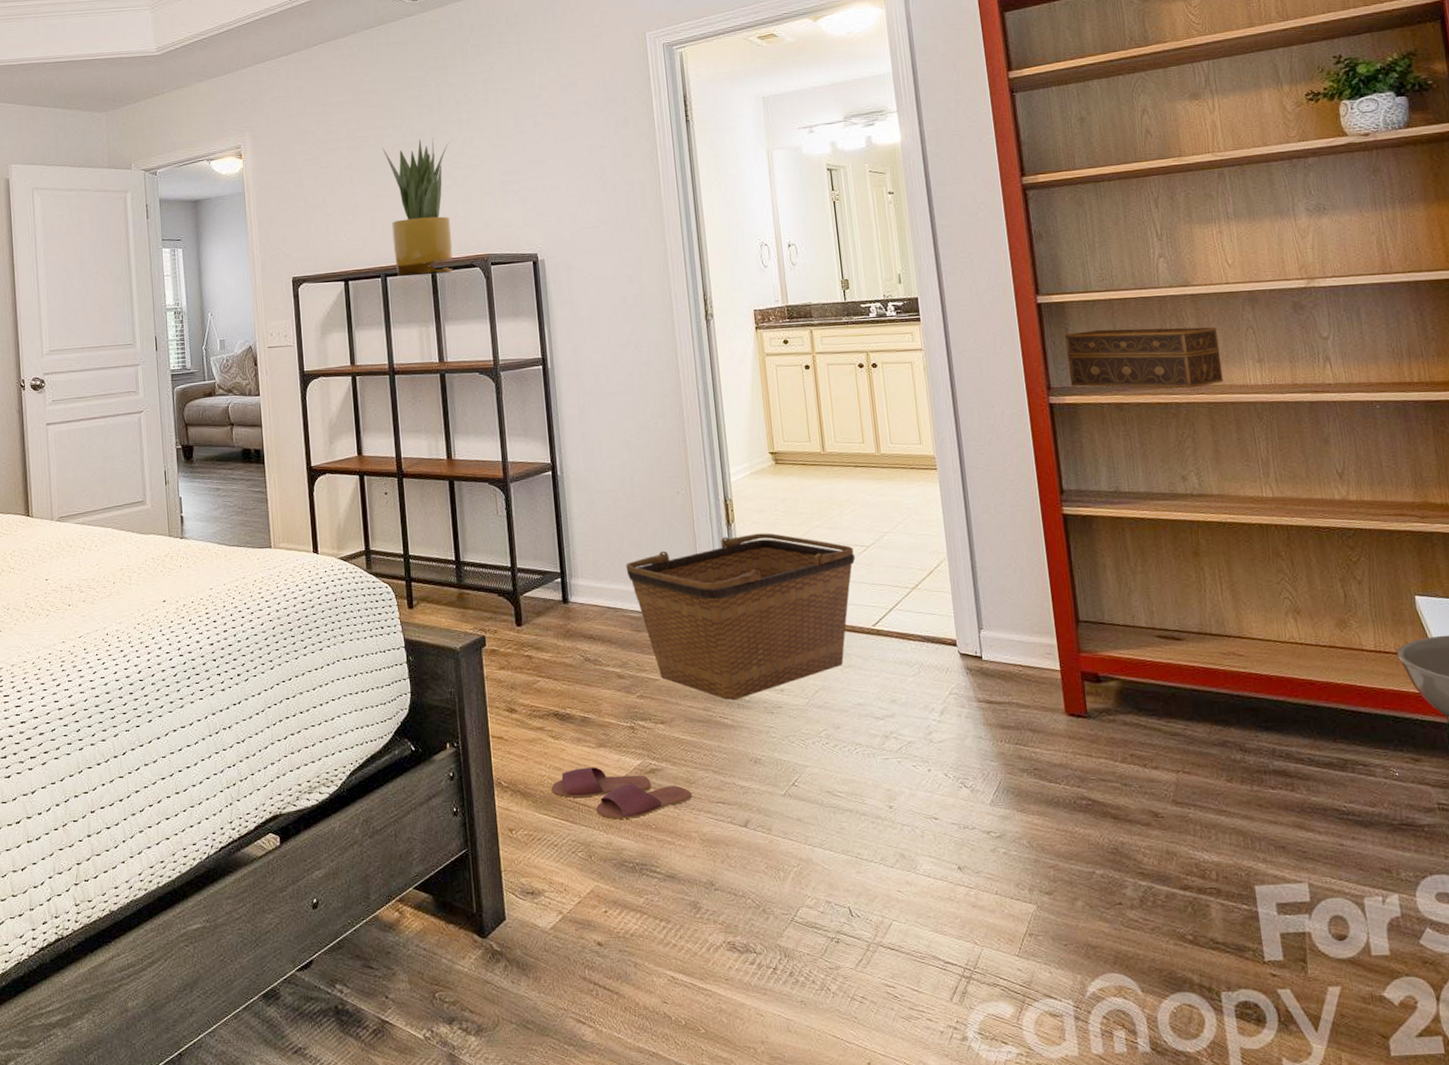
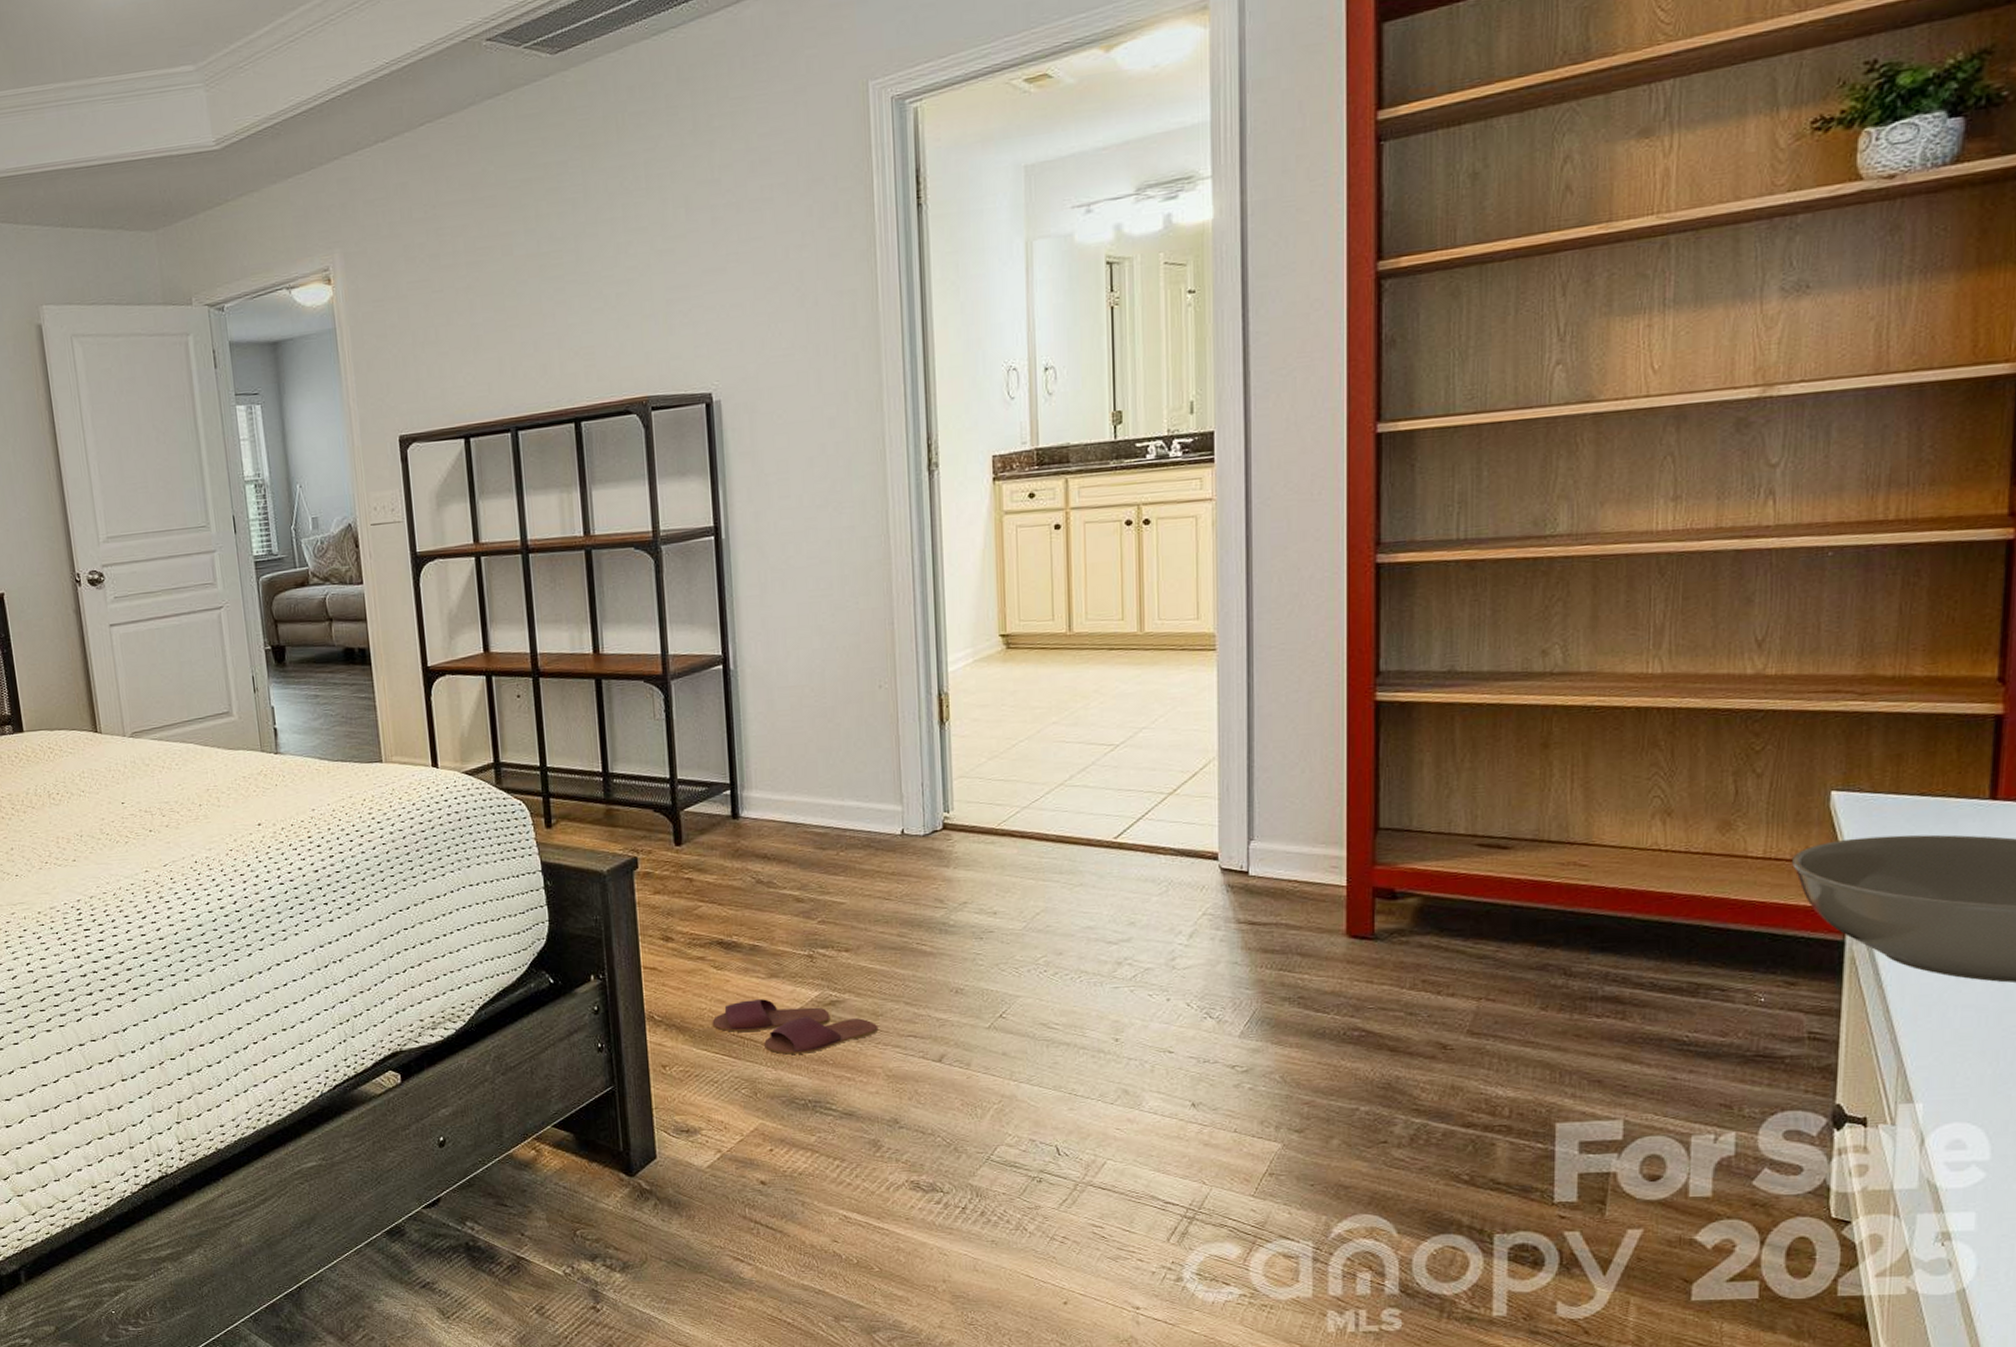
planter: present [382,137,453,277] -> none [511,244,602,430]
bicycle basket: present [626,533,856,700] -> none [811,732,1100,924]
decorative box: present [1064,327,1224,389] -> none [1408,456,1622,541]

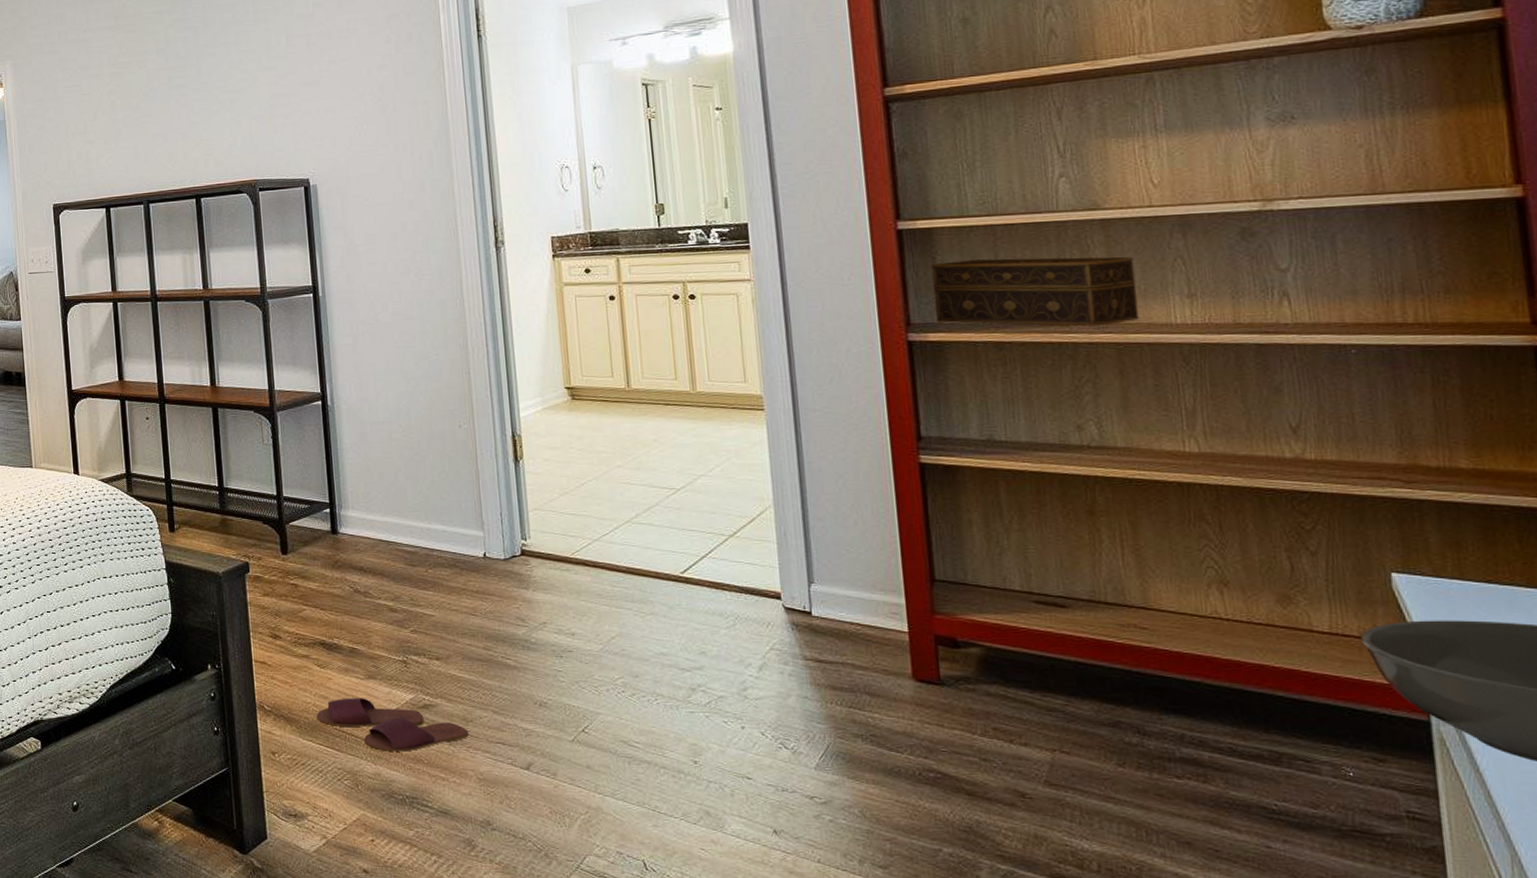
decorative box: none [1408,456,1622,541] -> present [930,256,1140,327]

